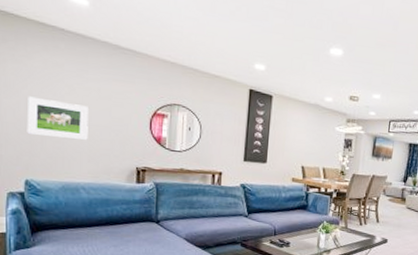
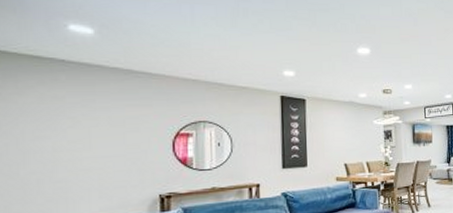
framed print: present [27,96,88,140] -> none [18,136,98,178]

